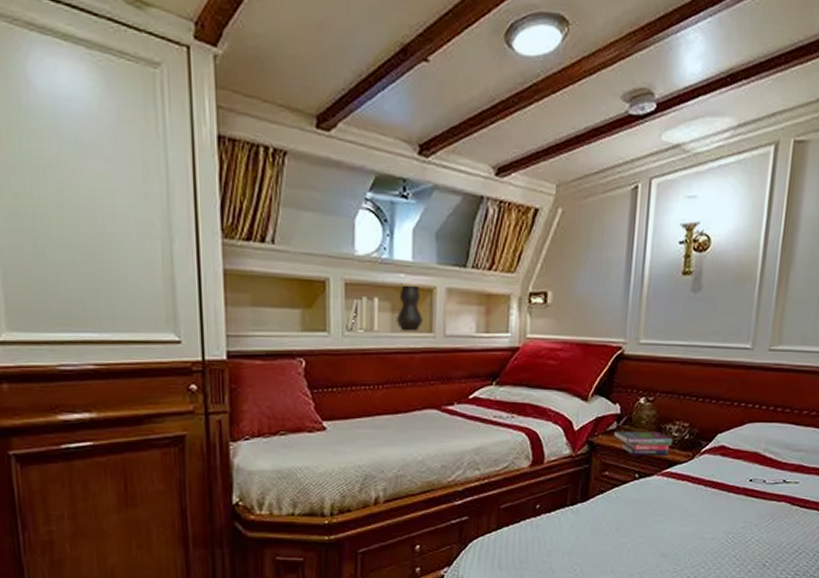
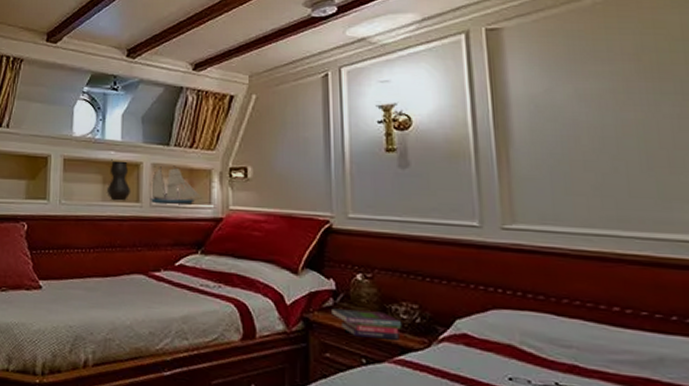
books: present [348,296,378,331] -> none [64,170,92,200]
model ship: none [444,290,499,333] -> present [150,166,202,204]

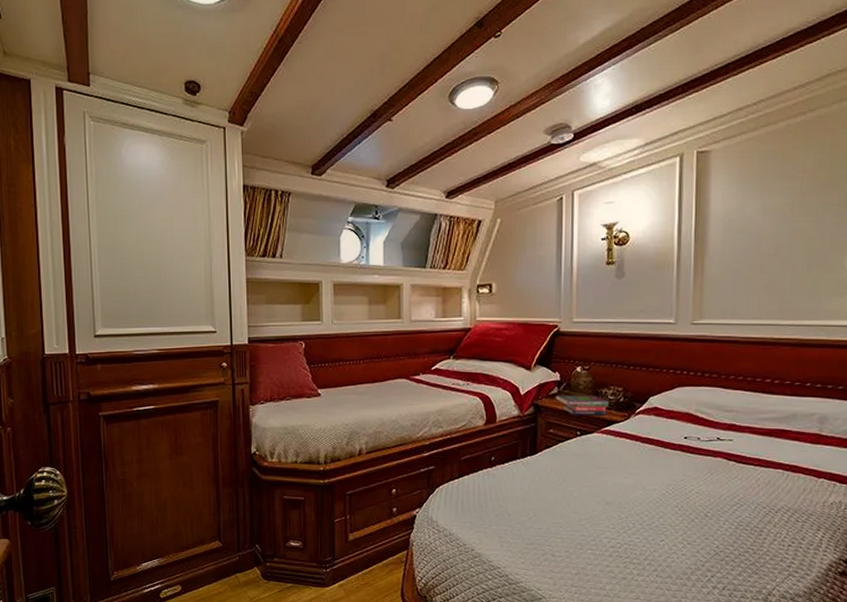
vase: present [107,159,130,201] -> none [373,282,393,319]
model ship: present [150,166,202,204] -> none [410,285,454,318]

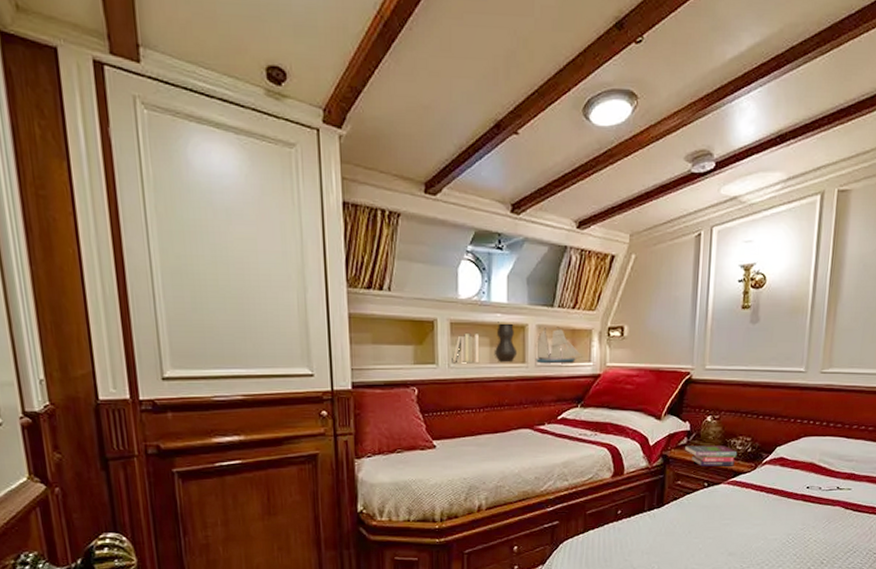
books: none [336,293,359,319] -> present [453,334,479,362]
vase: none [373,282,393,319] -> present [495,322,516,363]
model ship: none [410,285,454,318] -> present [535,326,583,363]

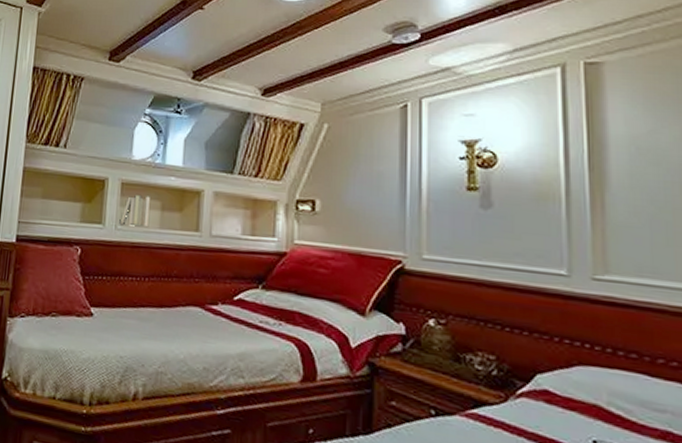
vase: present [495,322,516,363] -> none [166,185,190,230]
model ship: present [535,326,583,363] -> none [210,195,265,236]
books: present [685,445,738,467] -> none [400,354,477,392]

